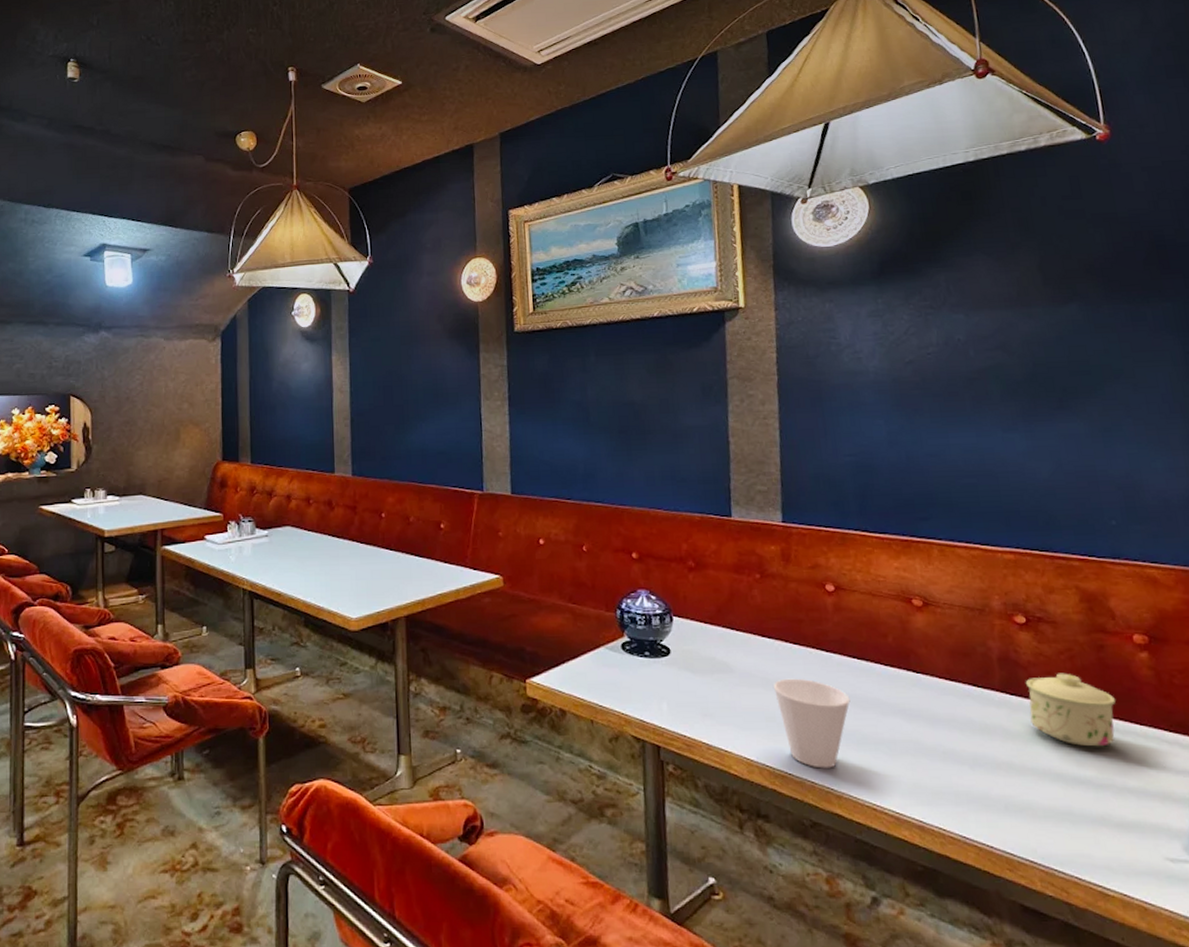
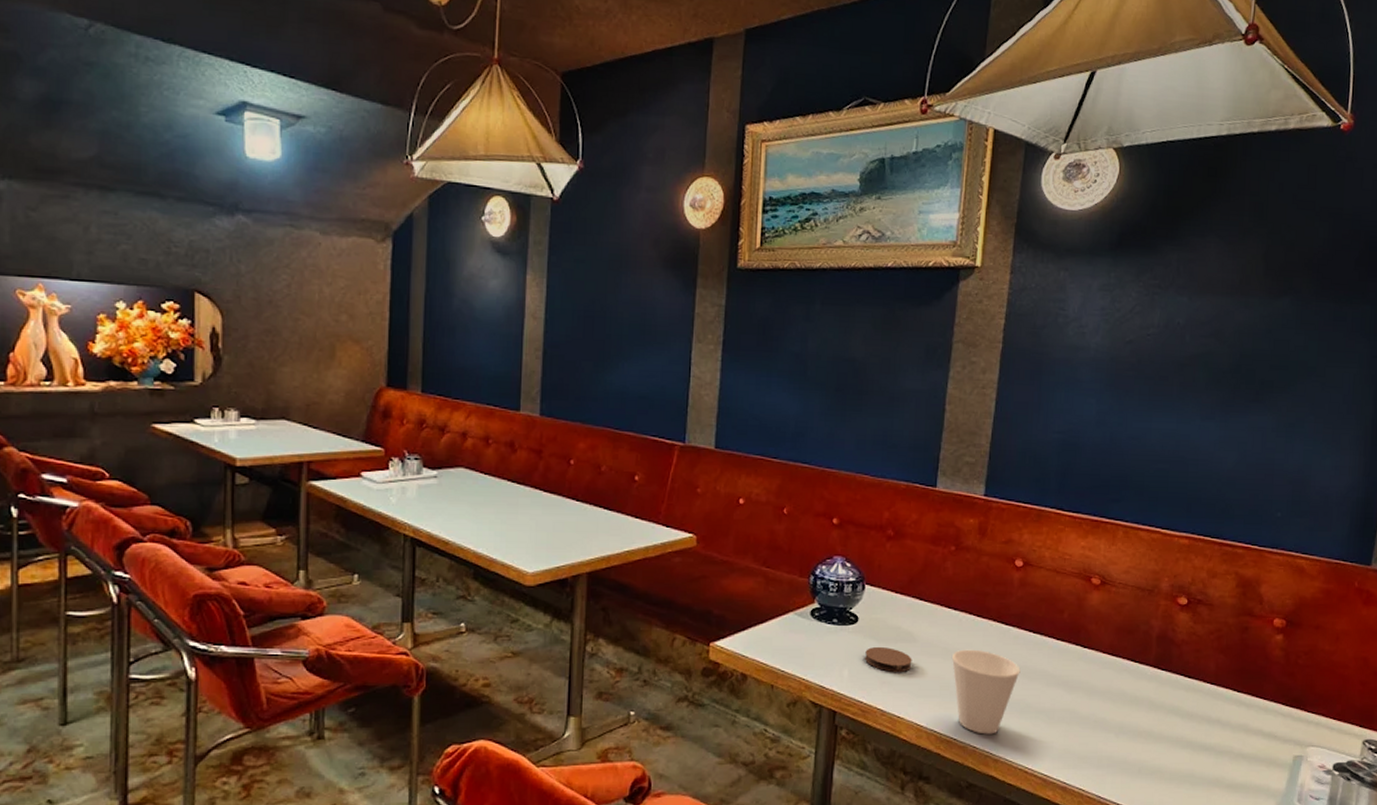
coaster: none [682,678,733,704] -> present [865,646,912,672]
sugar bowl: present [1025,673,1117,747] -> none [1174,651,1249,718]

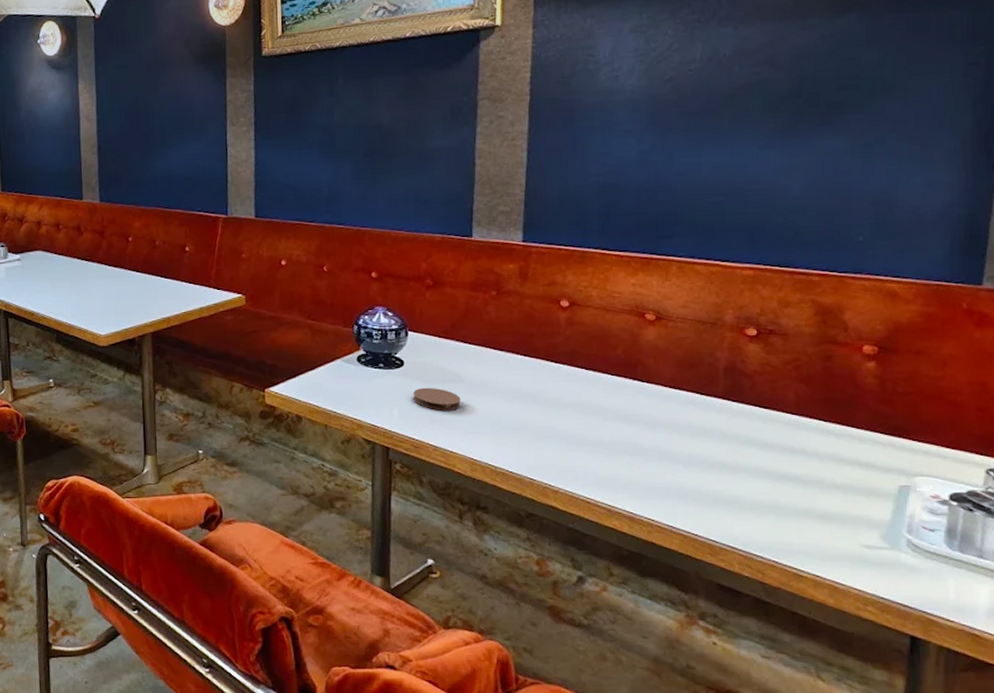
cup: present [951,649,1021,735] -> none [500,387,575,467]

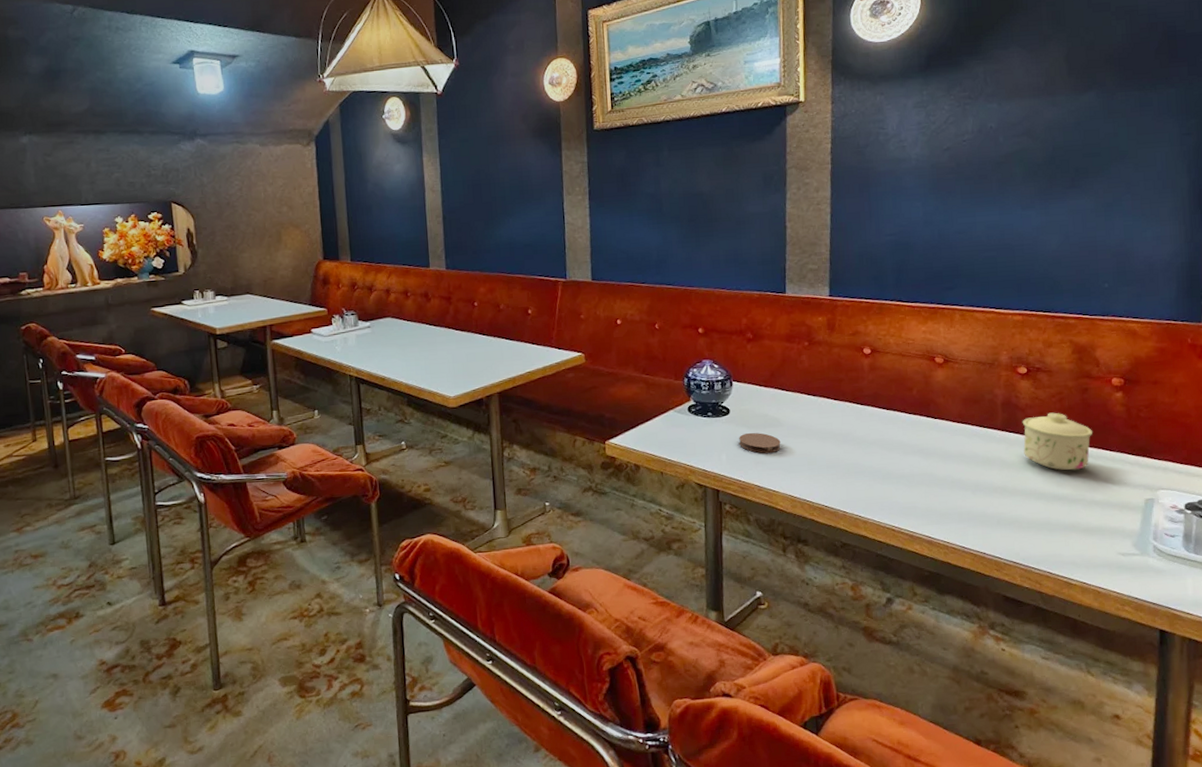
sugar bowl: none [748,381,837,448] -> present [1022,412,1093,471]

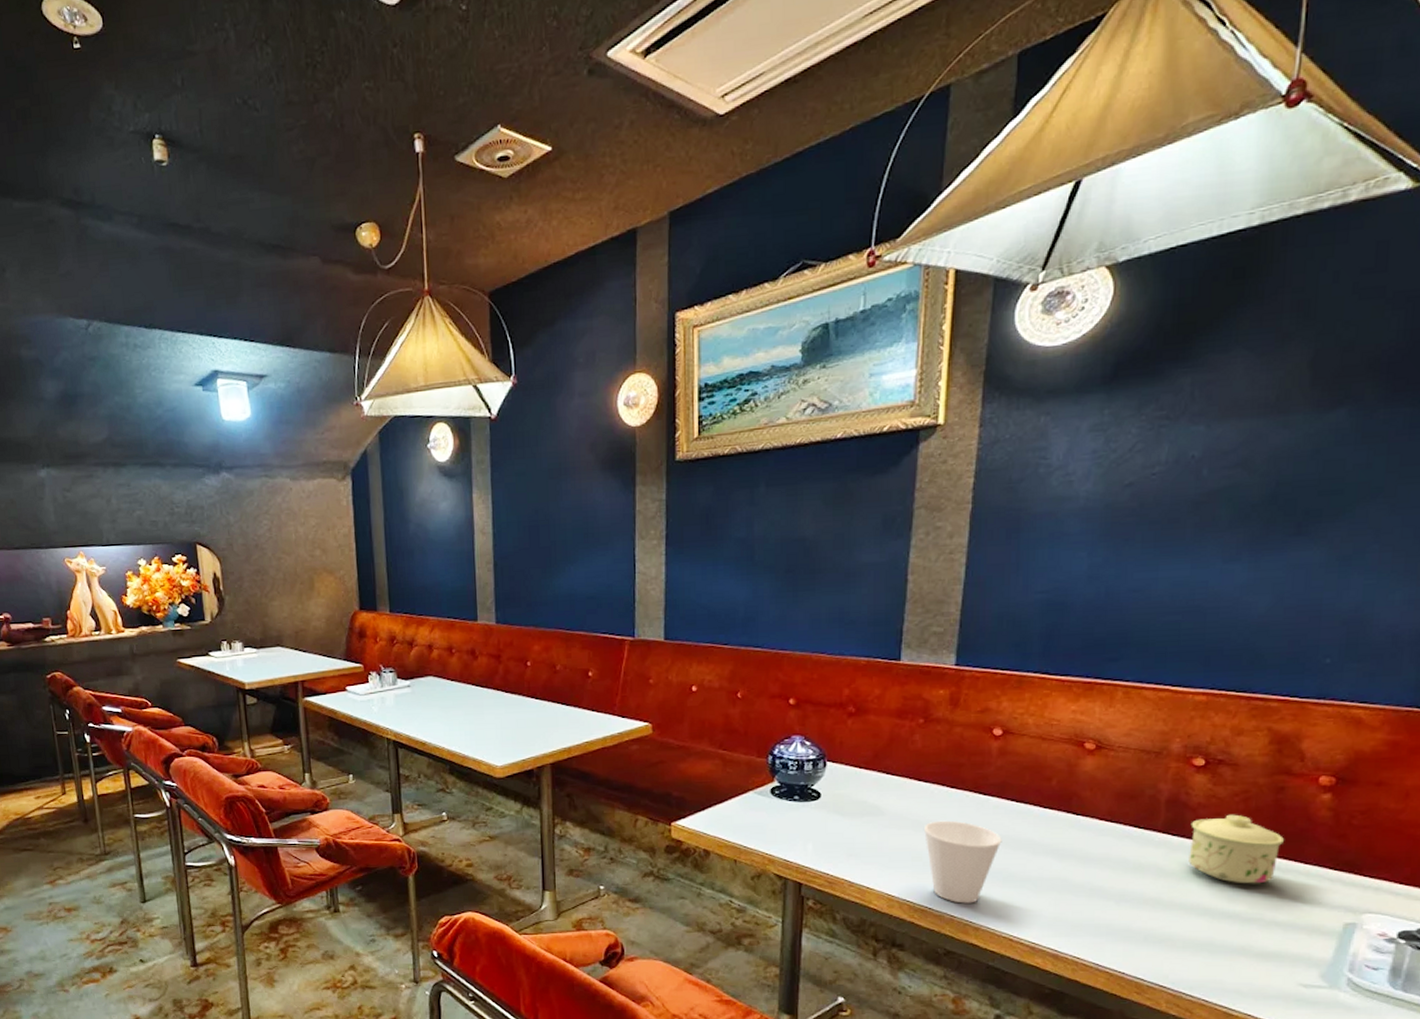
coaster: present [739,432,781,453] -> none [830,820,880,845]
cup: none [815,428,879,500] -> present [923,820,1002,904]

